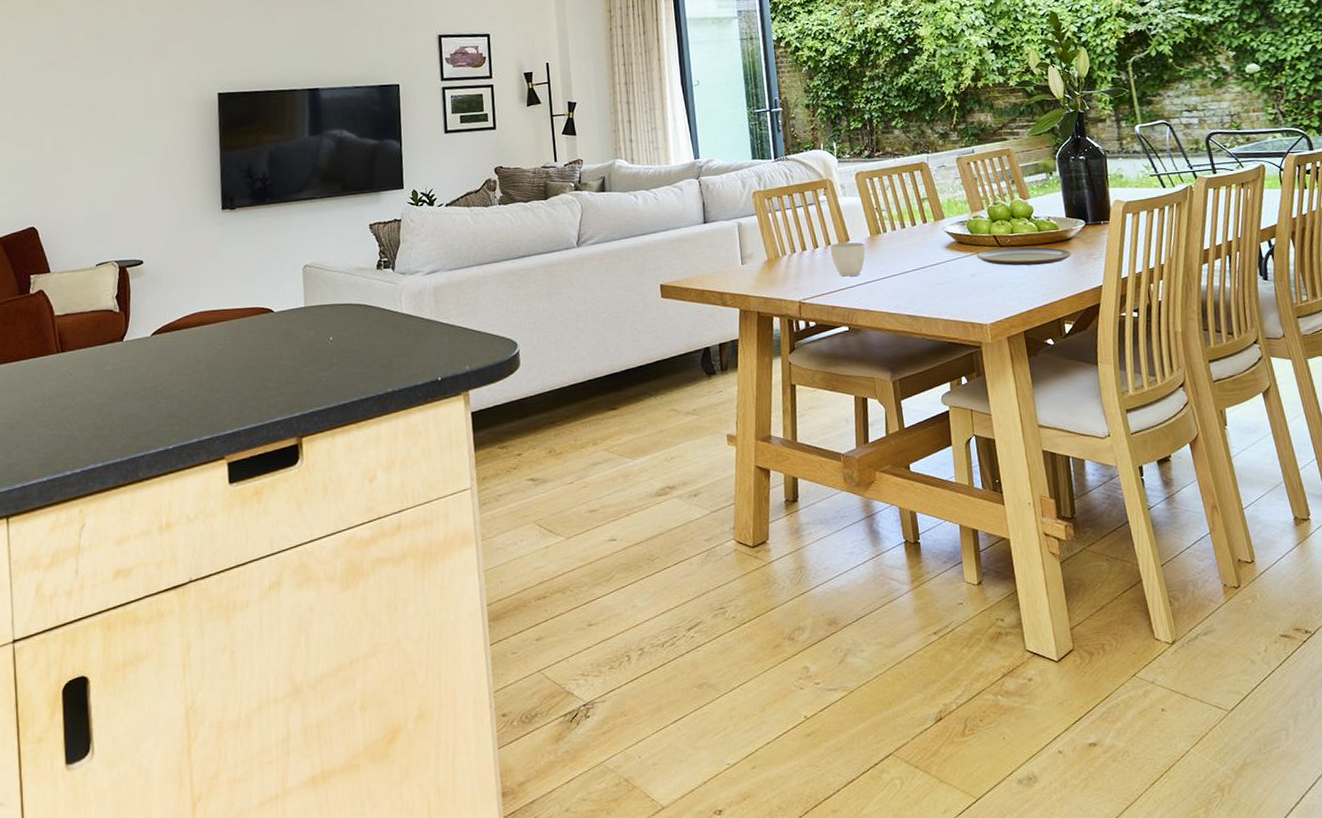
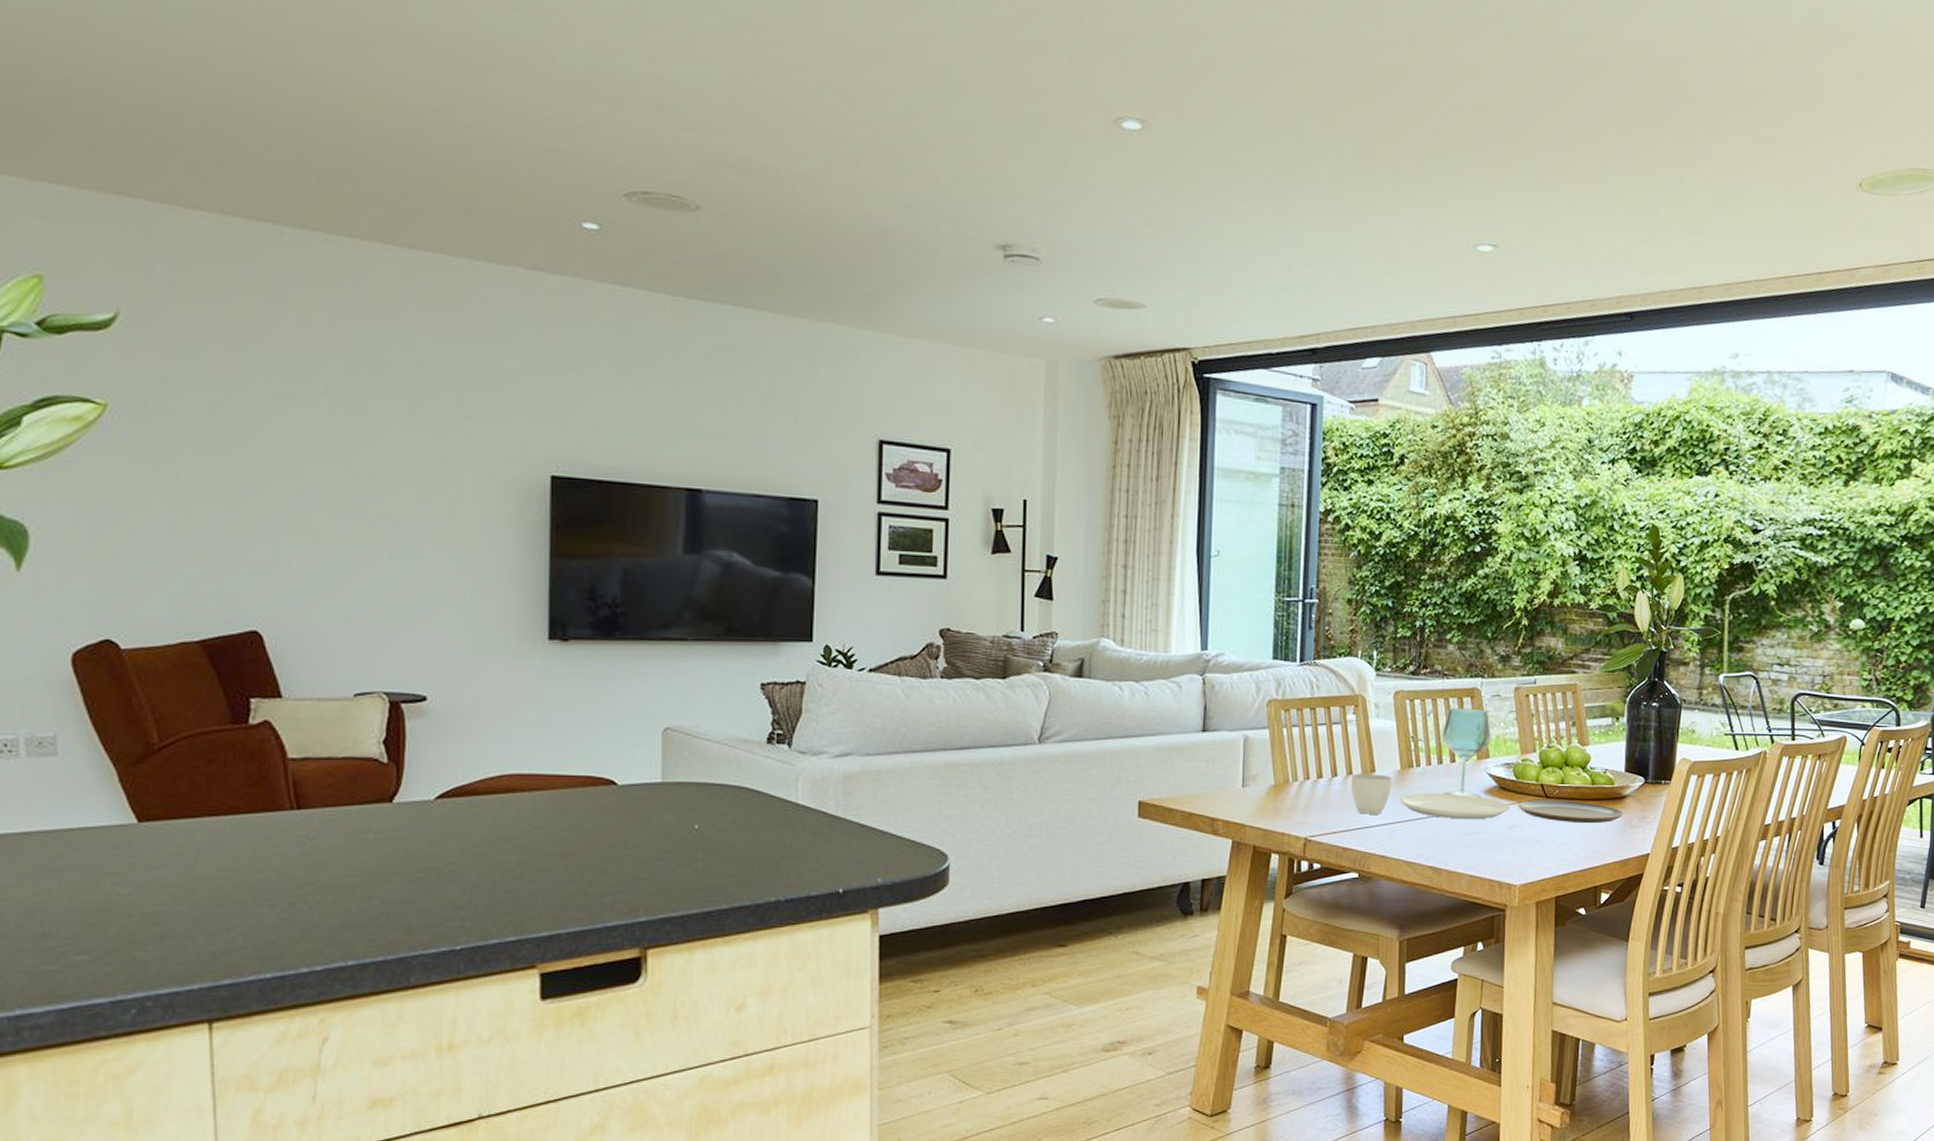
plate: none [873,251,970,273] -> present [1400,793,1510,820]
wine glass: none [900,179,944,254] -> present [1442,707,1492,798]

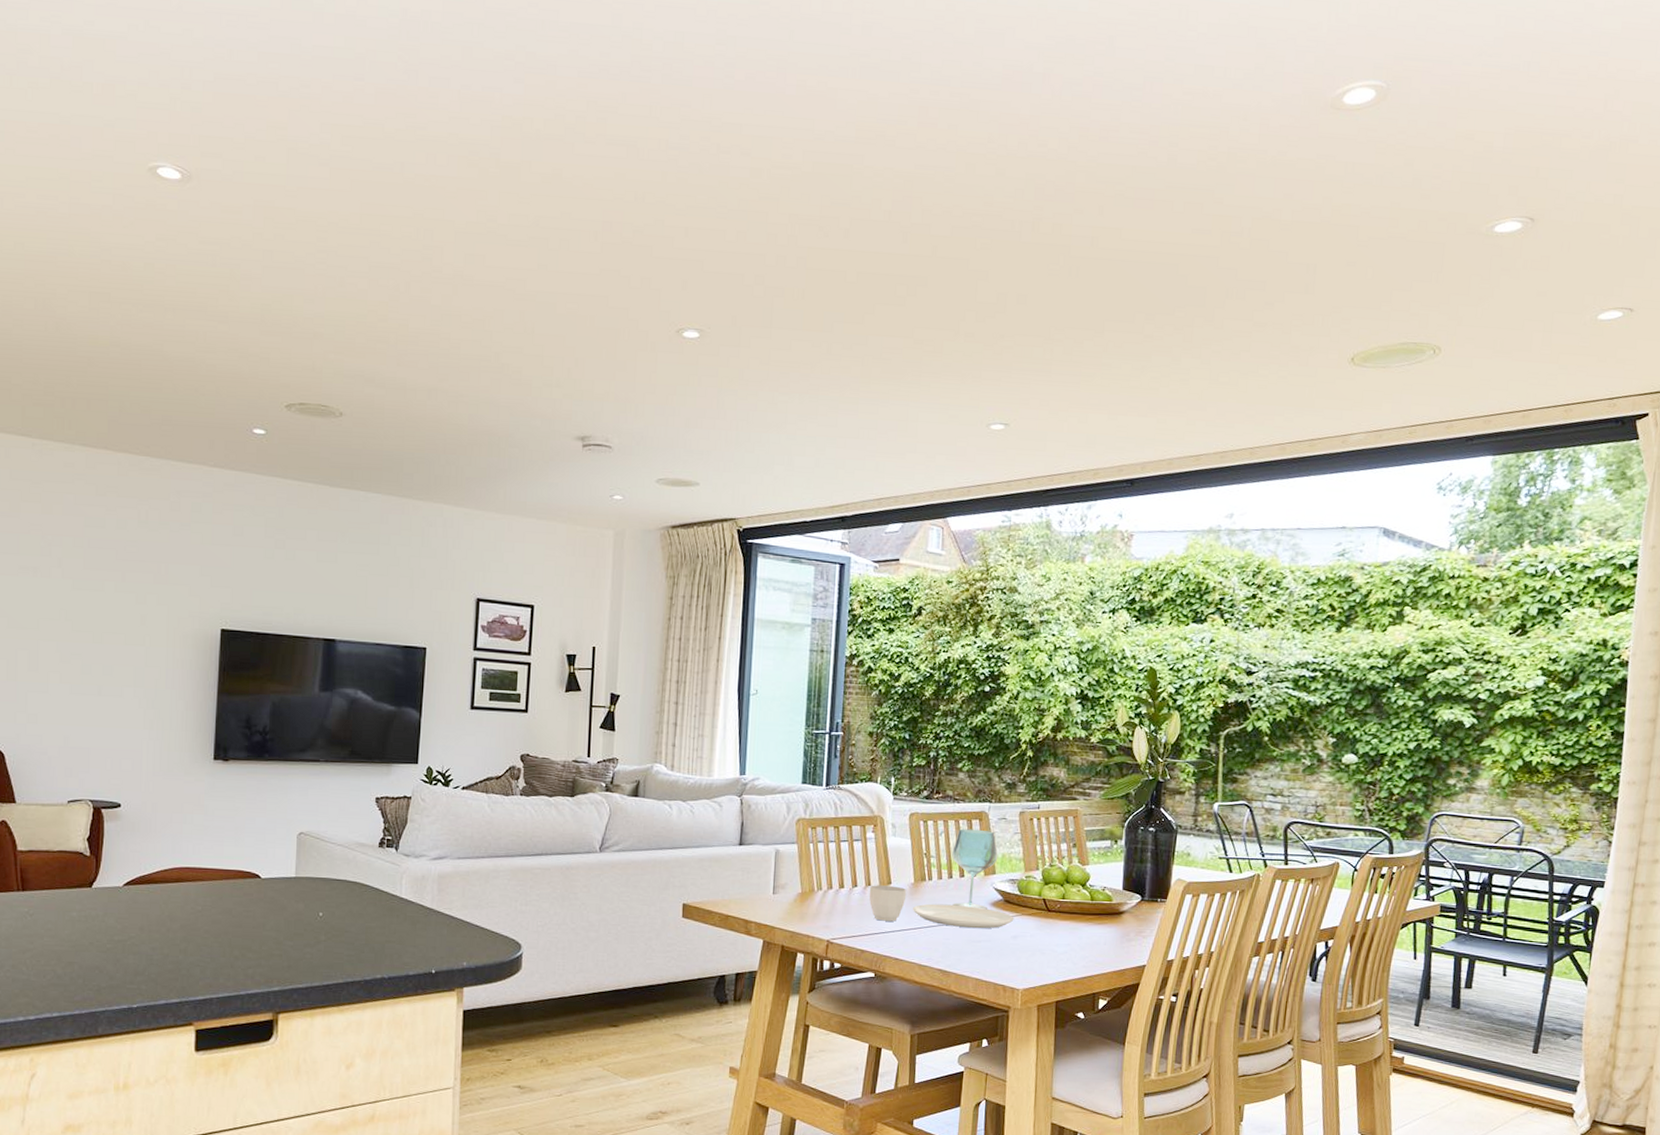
plate: present [1518,800,1623,823] -> none [1021,913,1121,936]

